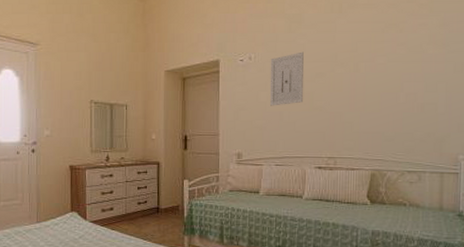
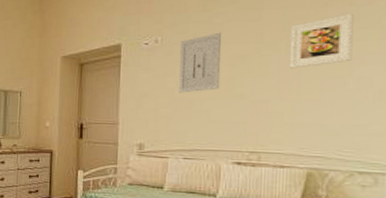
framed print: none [357,39,403,85] -> present [289,14,354,69]

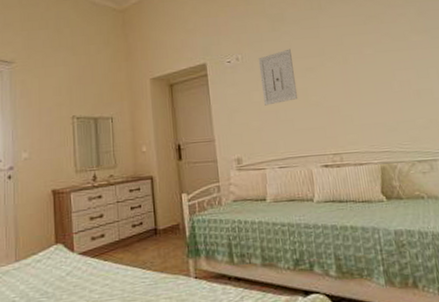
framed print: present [289,14,354,69] -> none [343,30,393,77]

